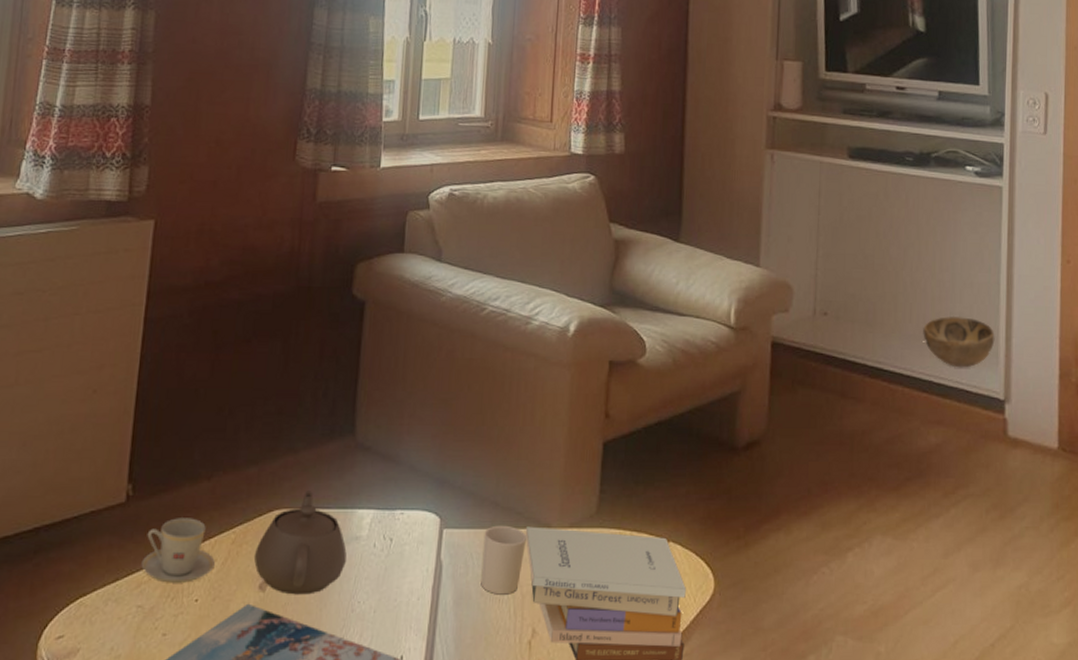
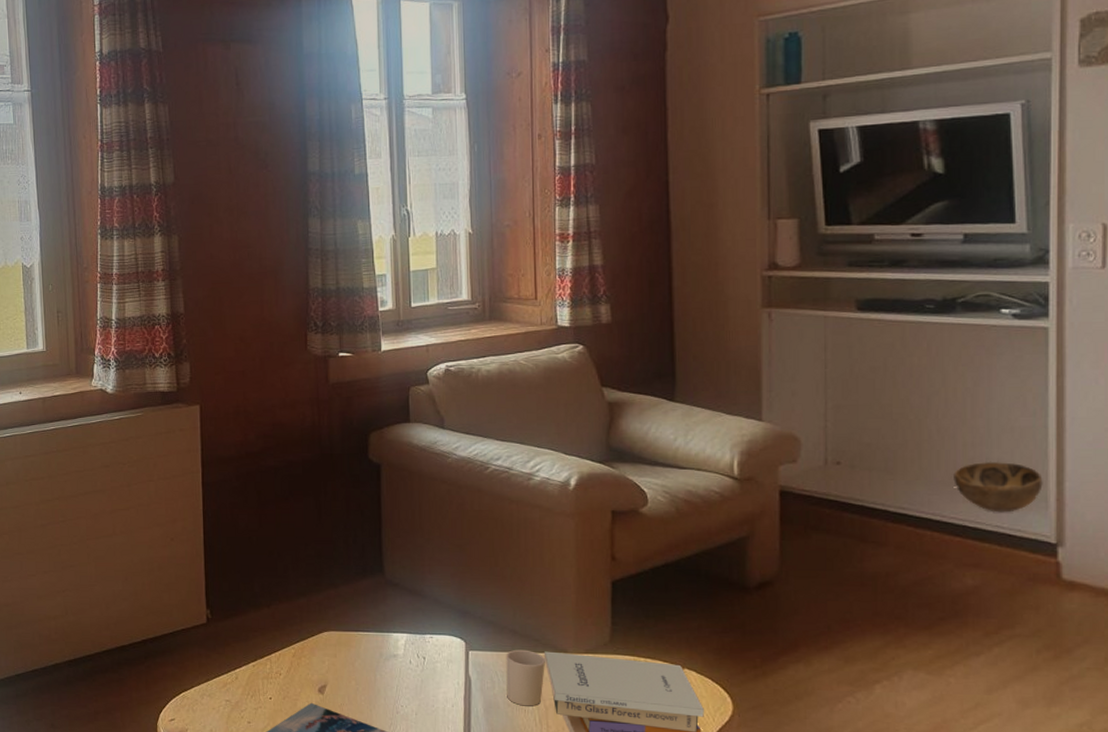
teacup: present [141,518,215,583] -> none [225,636,281,685]
teapot: present [253,491,347,595] -> none [311,617,388,698]

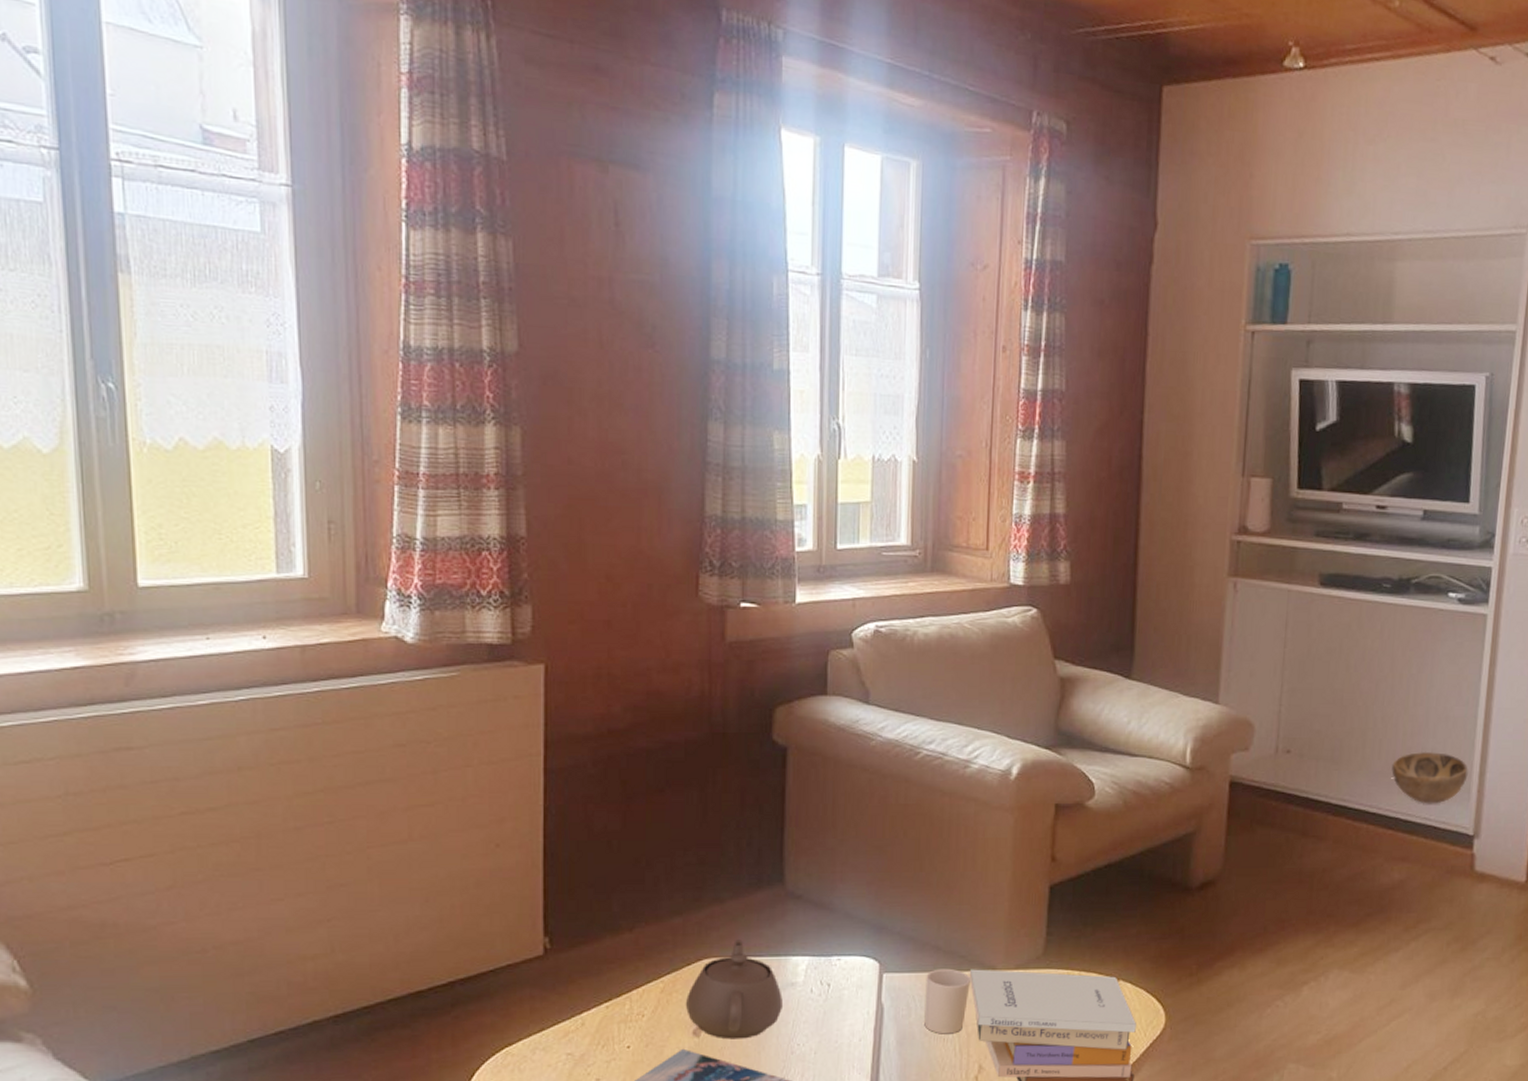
teapot: none [311,617,388,698] -> present [685,940,783,1039]

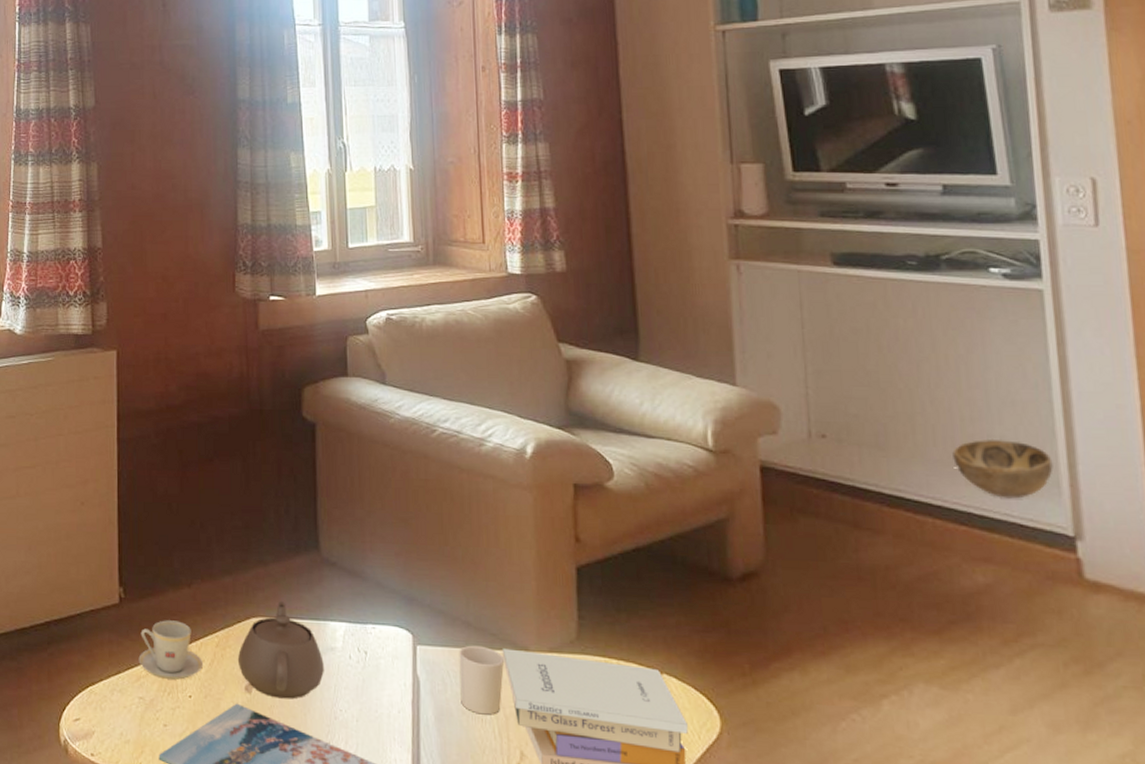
teacup: none [567,968,644,1031] -> present [138,620,203,680]

